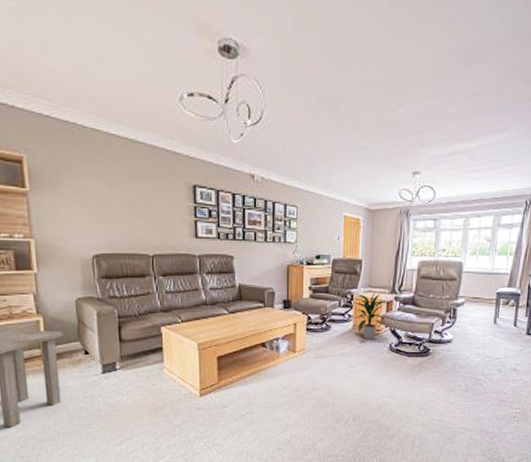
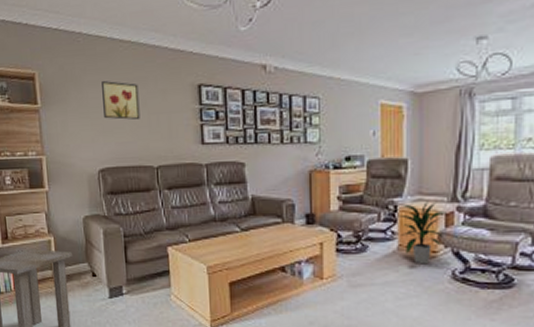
wall art: none [97,173,137,211] -> present [102,81,140,120]

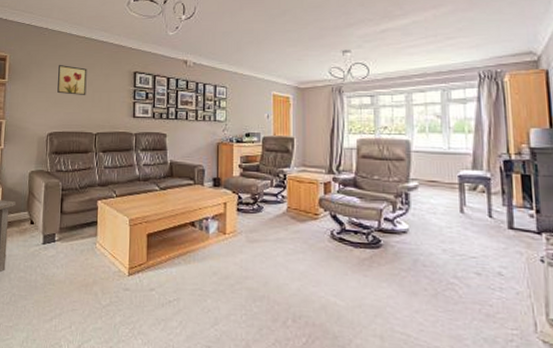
indoor plant: present [399,201,447,265] -> none [288,172,325,225]

